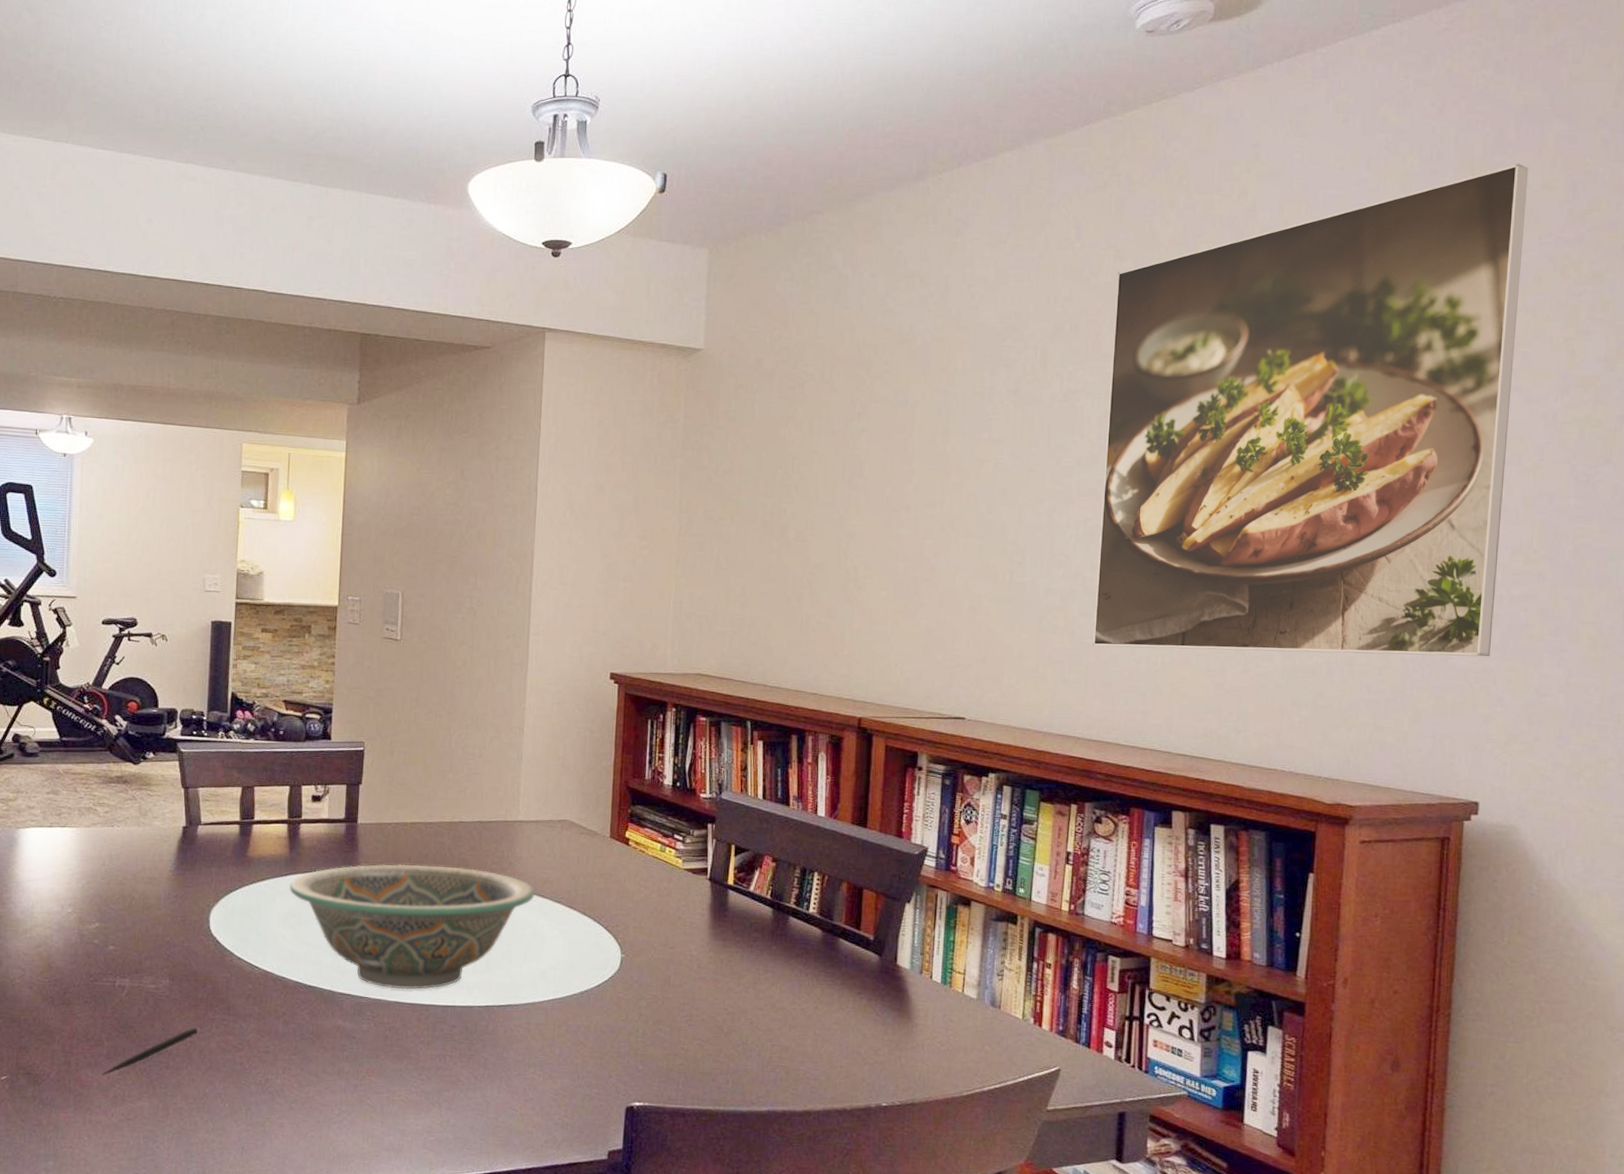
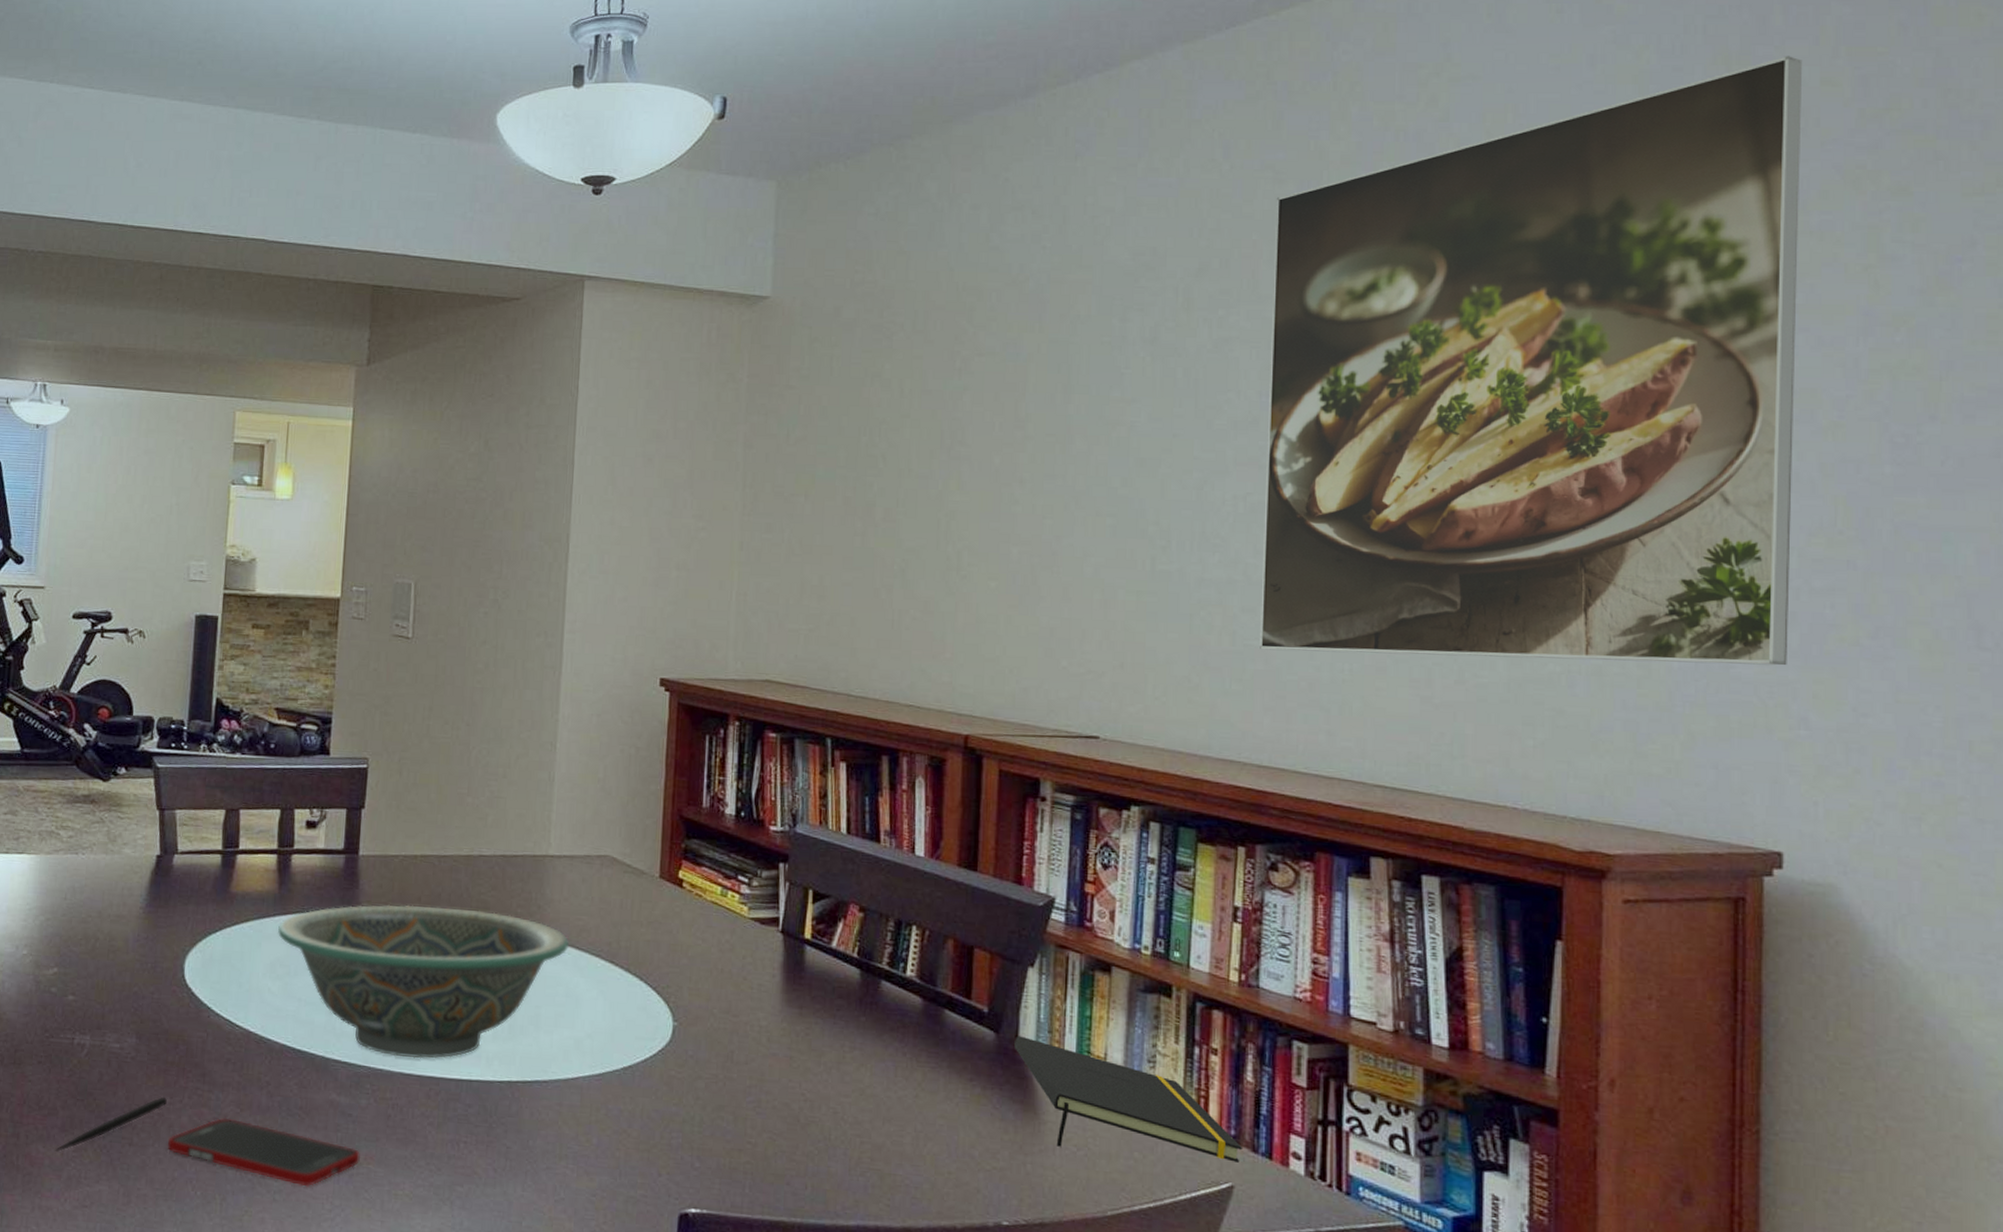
cell phone: none [199,1043,363,1097] -> present [167,1117,360,1187]
notepad: none [894,957,1068,1051] -> present [1014,1035,1242,1163]

